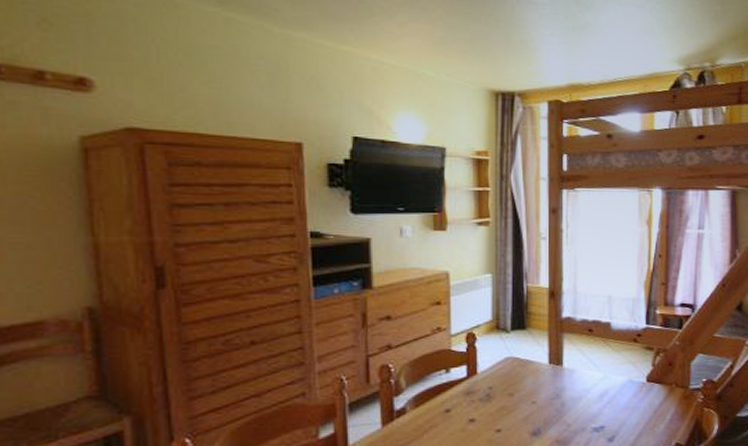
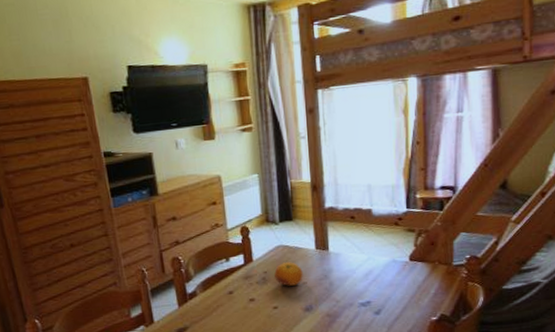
fruit: none [501,376,533,405] -> present [274,261,303,286]

